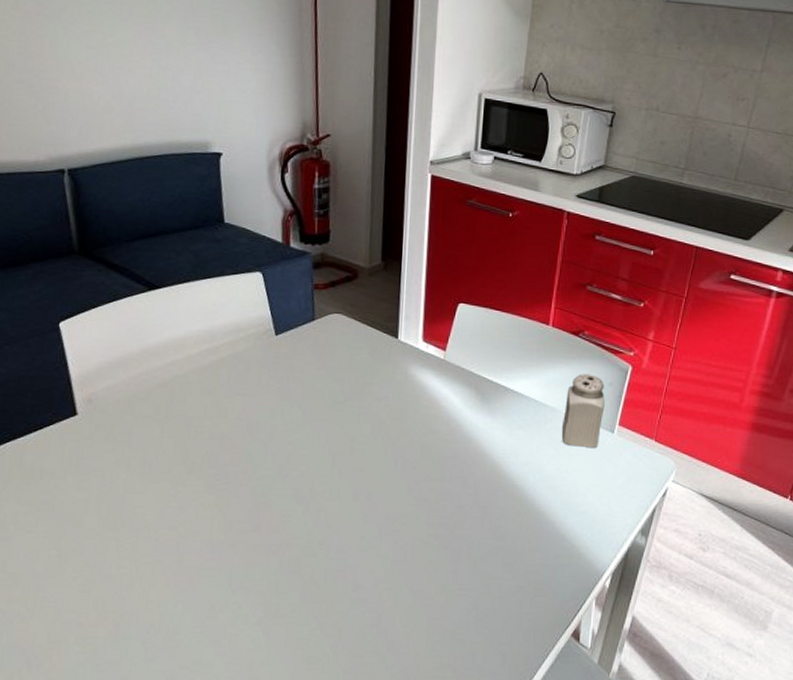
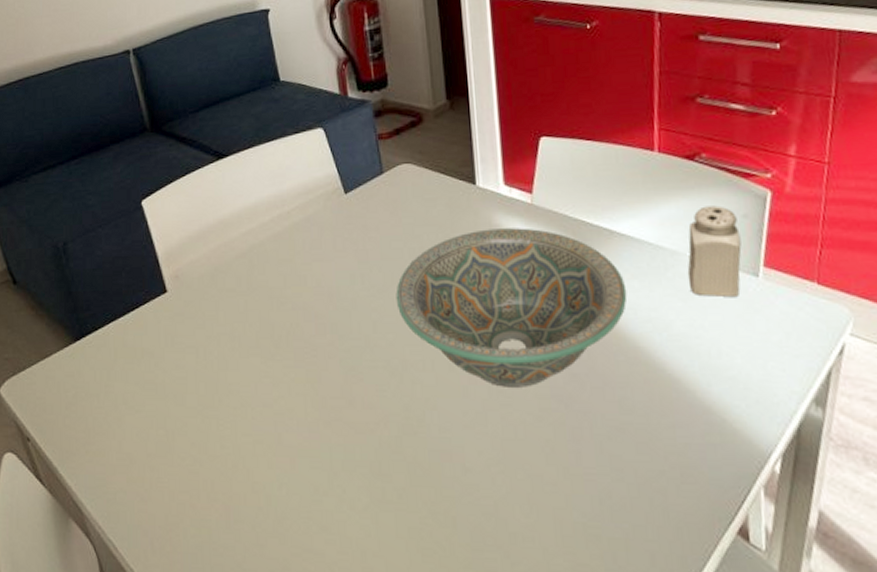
decorative bowl: none [312,378,513,516] -> present [396,228,627,387]

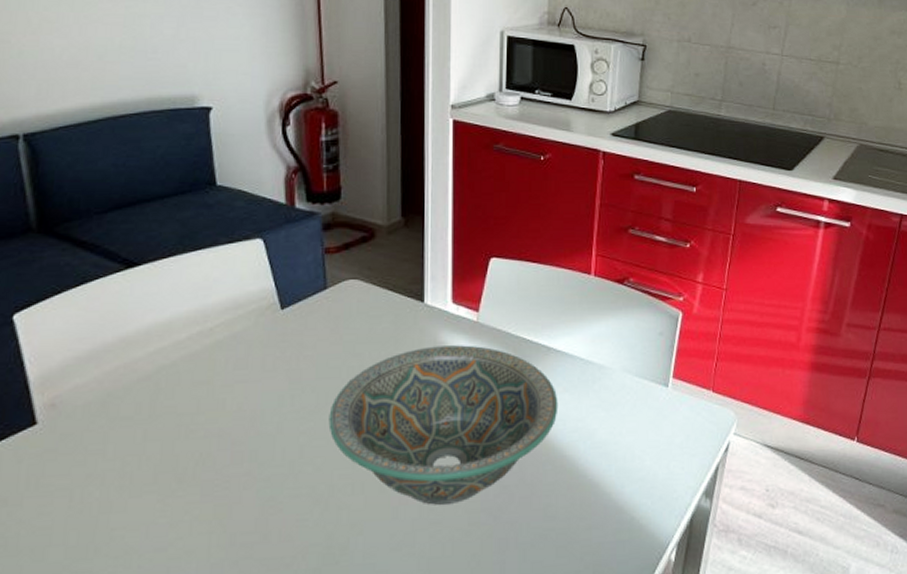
salt shaker: present [688,206,742,297] -> none [612,324,657,406]

